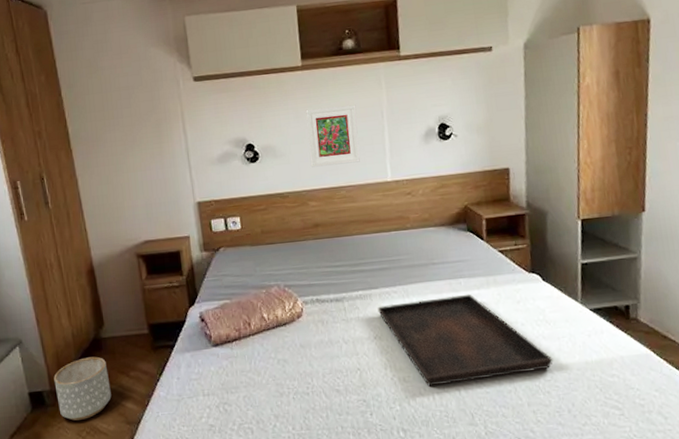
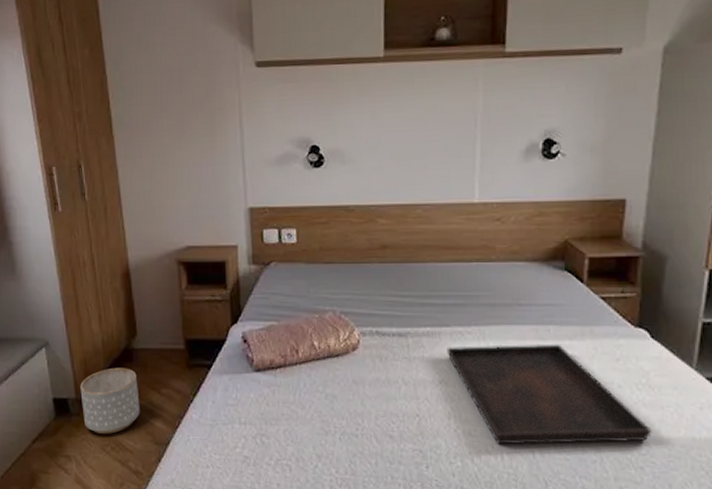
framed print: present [305,104,360,167] -> none [383,108,445,179]

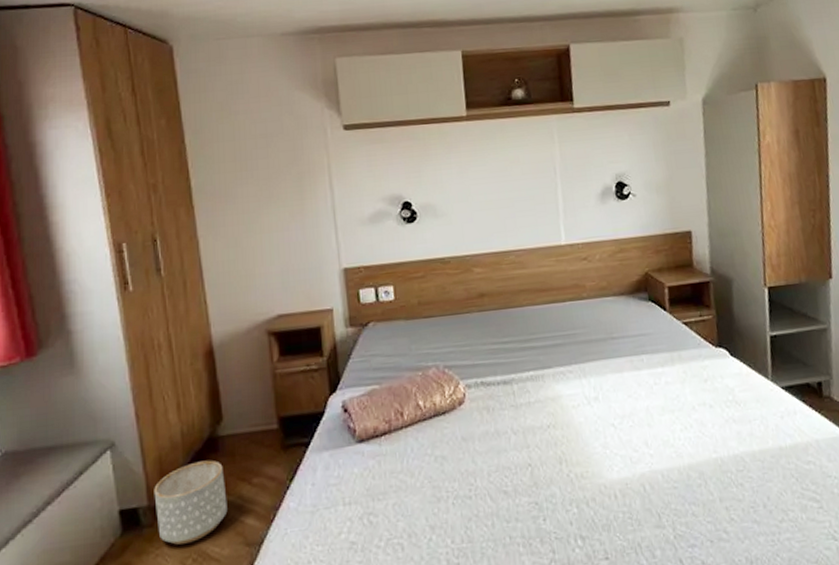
serving tray: present [446,343,652,445] -> none [551,372,746,483]

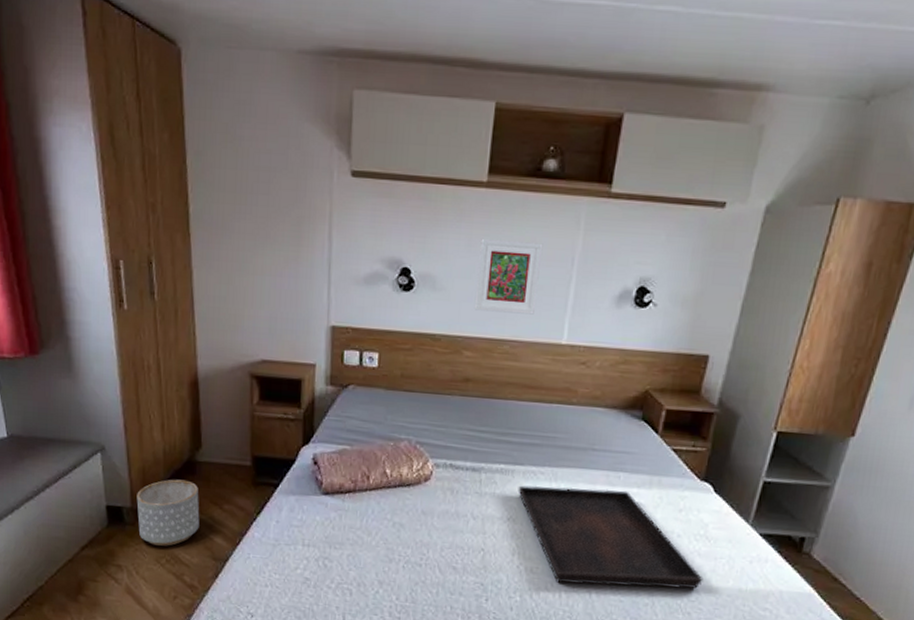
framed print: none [470,159,531,229] -> present [474,238,544,315]
serving tray: none [551,372,746,483] -> present [518,485,704,589]

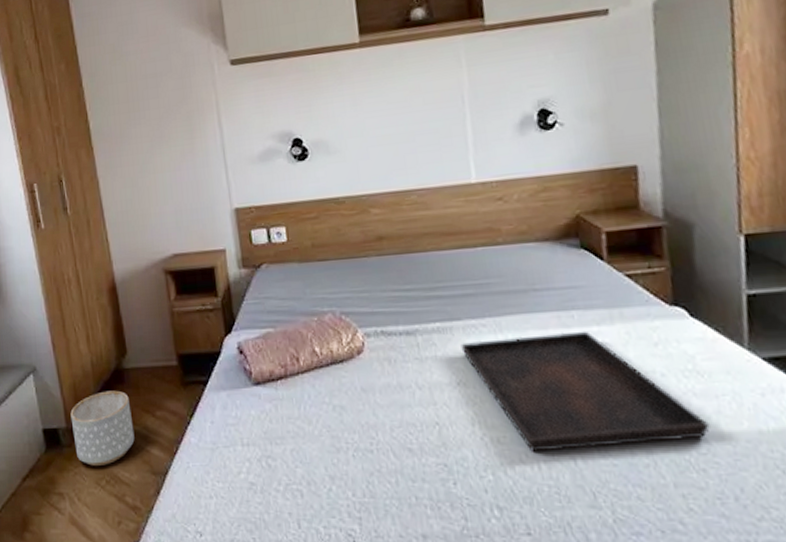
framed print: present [474,238,544,315] -> none [365,88,435,166]

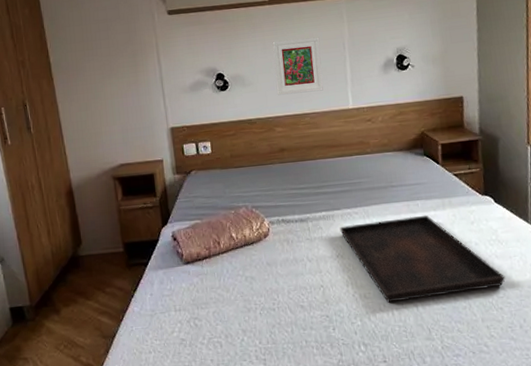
planter: present [70,390,135,466] -> none [33,273,88,335]
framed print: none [365,88,435,166] -> present [272,37,324,96]

